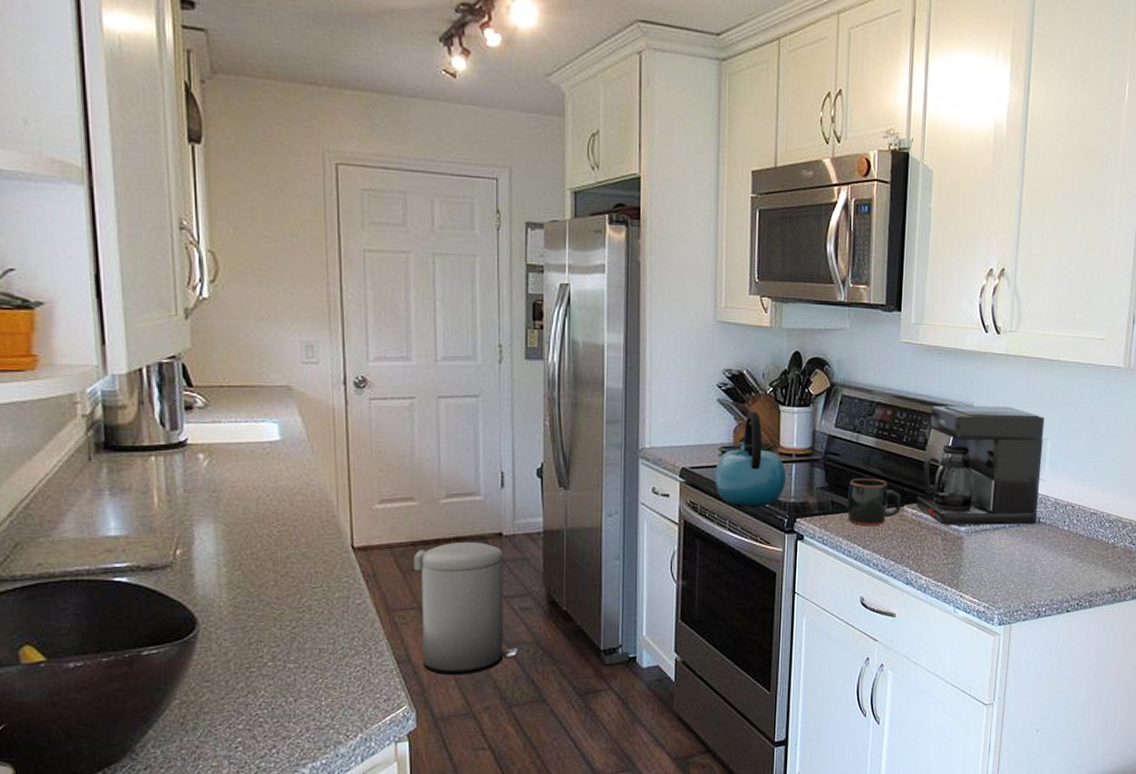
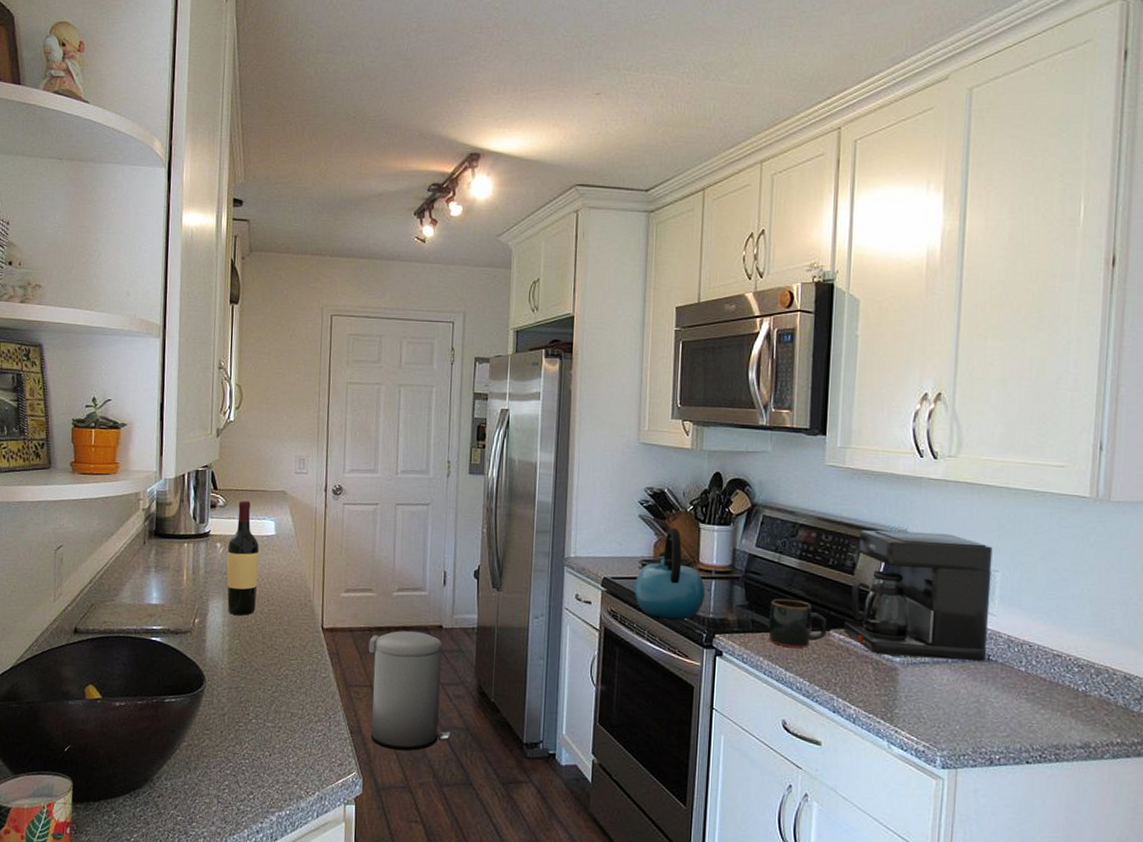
wine bottle: none [215,399,261,540] -> present [227,500,260,616]

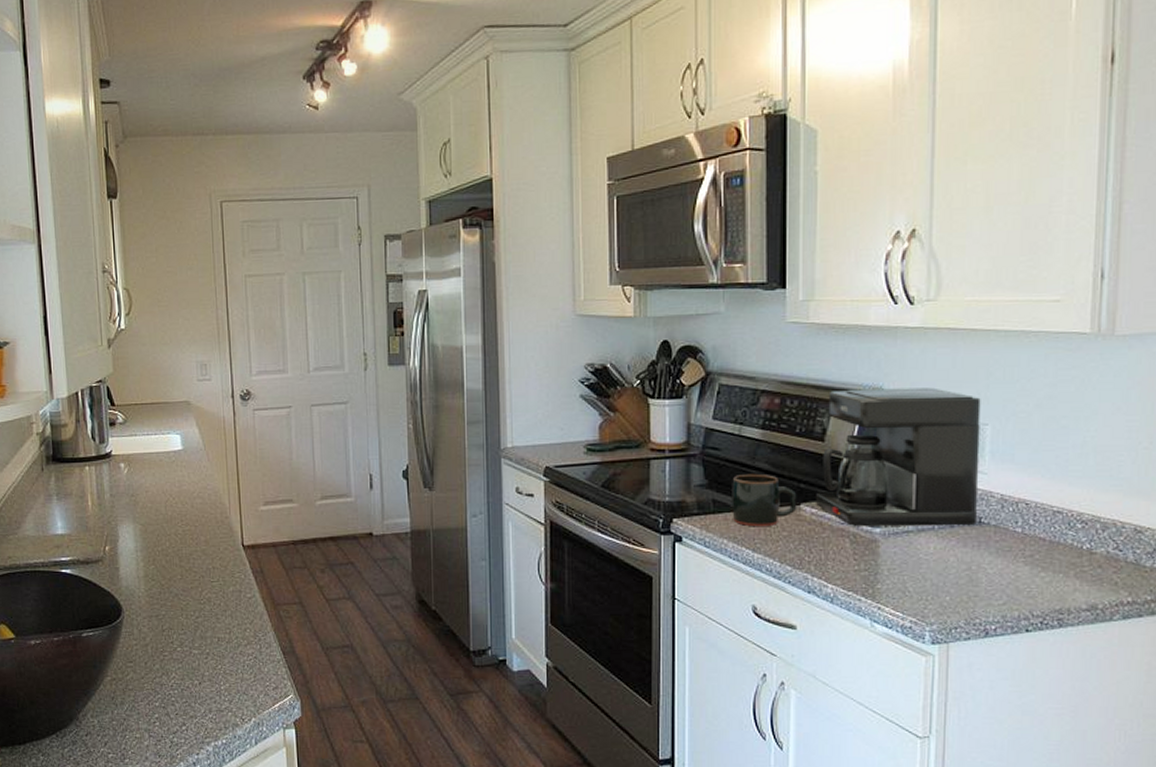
wine bottle: present [227,500,260,616] -> none [132,415,169,539]
pedal bin: present [368,630,452,751] -> none [294,542,392,669]
kettle: present [634,528,705,620] -> none [581,407,658,507]

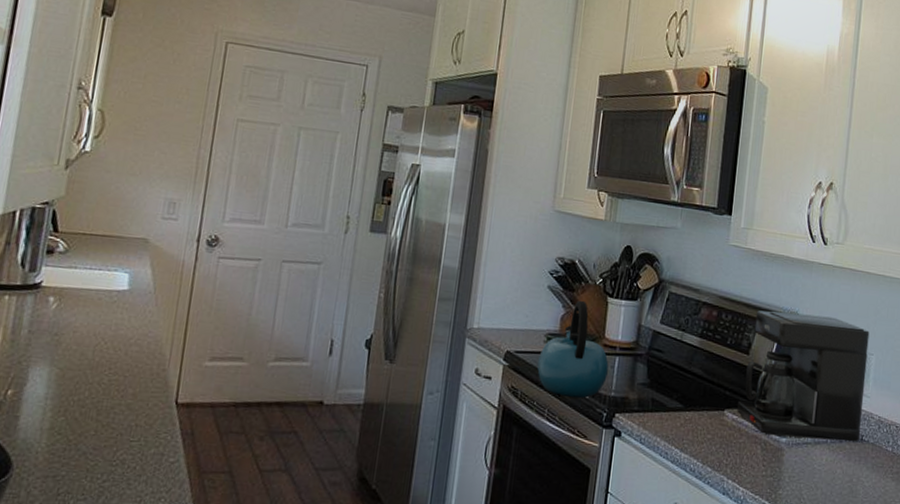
kettle: none [581,407,658,507] -> present [537,301,609,398]
mug: present [732,473,797,527] -> none [667,377,723,429]

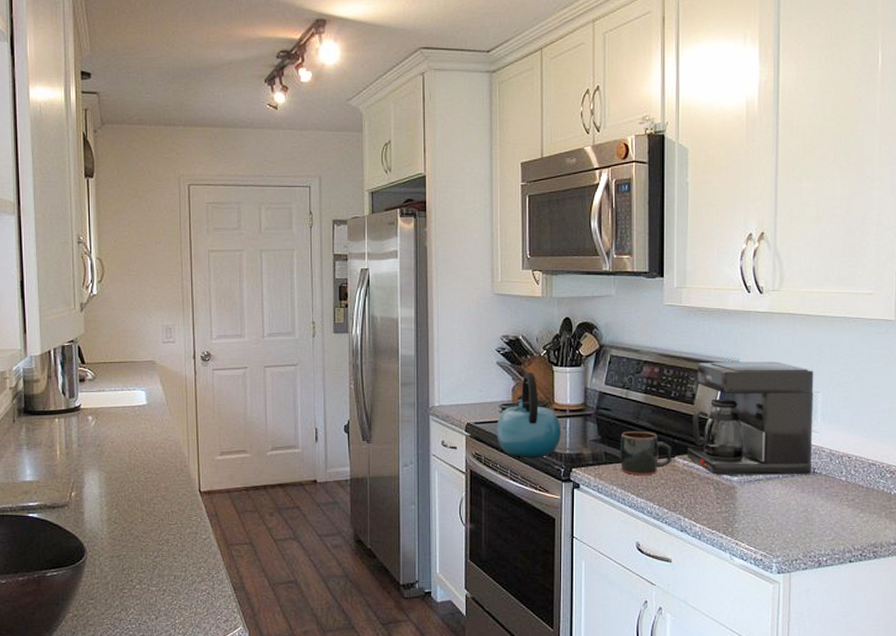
mug: none [667,377,723,429] -> present [620,431,672,476]

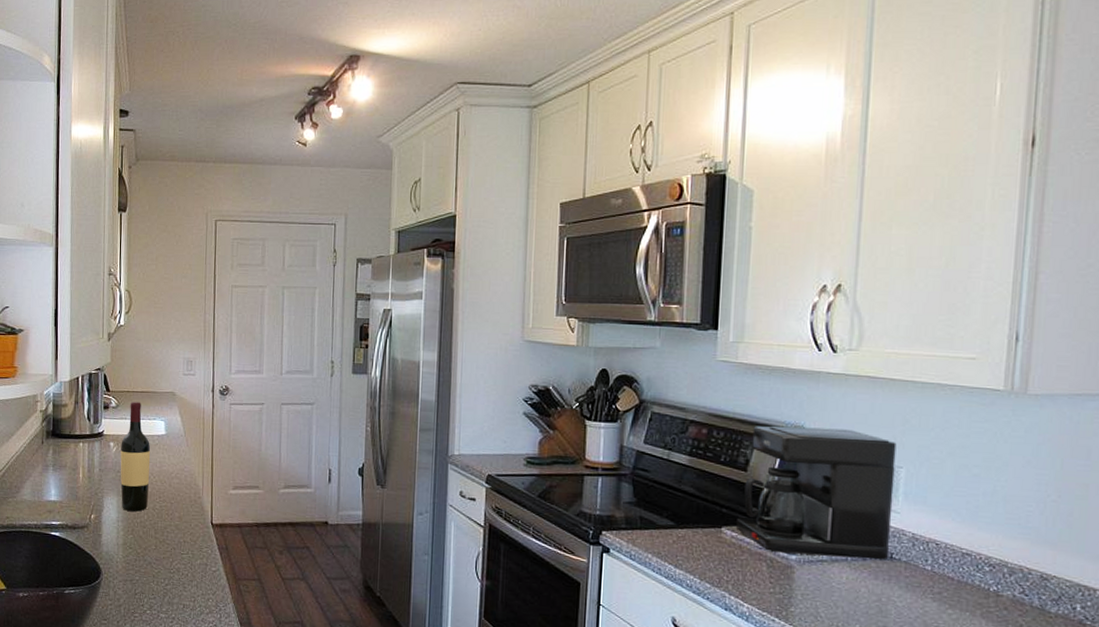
wine bottle: none [100,373,133,485] -> present [120,402,151,512]
kettle: present [496,373,561,458] -> none [519,425,591,517]
mug: present [620,431,672,476] -> none [657,495,719,546]

